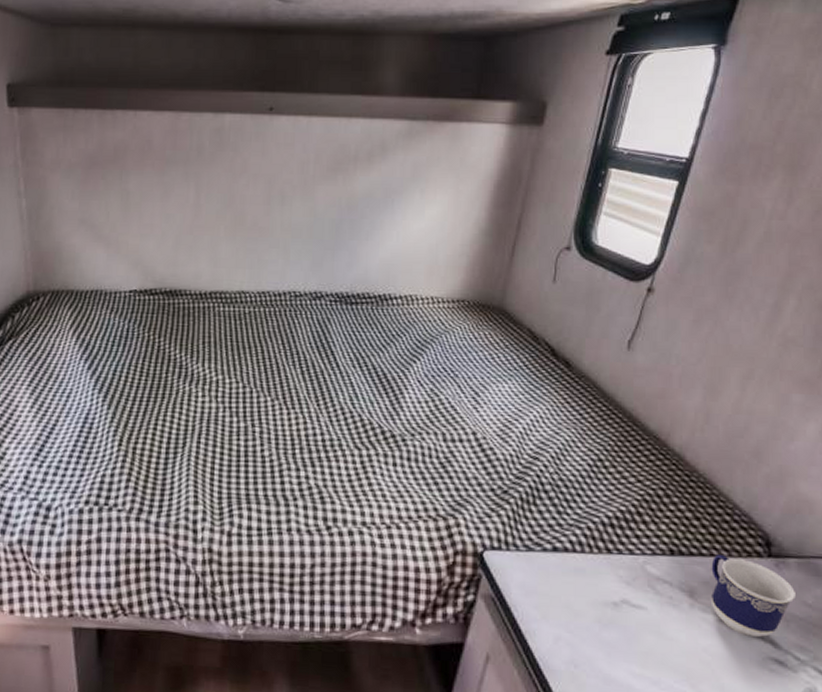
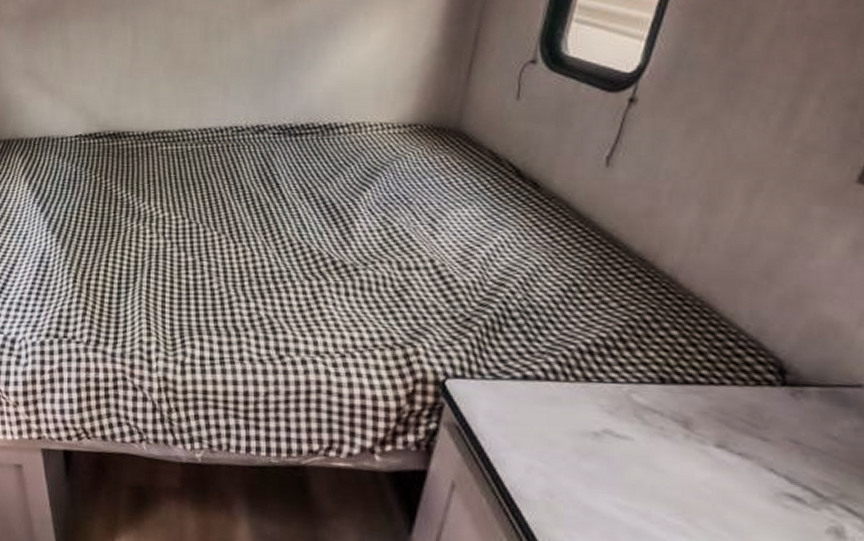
cup: present [711,555,795,637] -> none [710,383,817,471]

